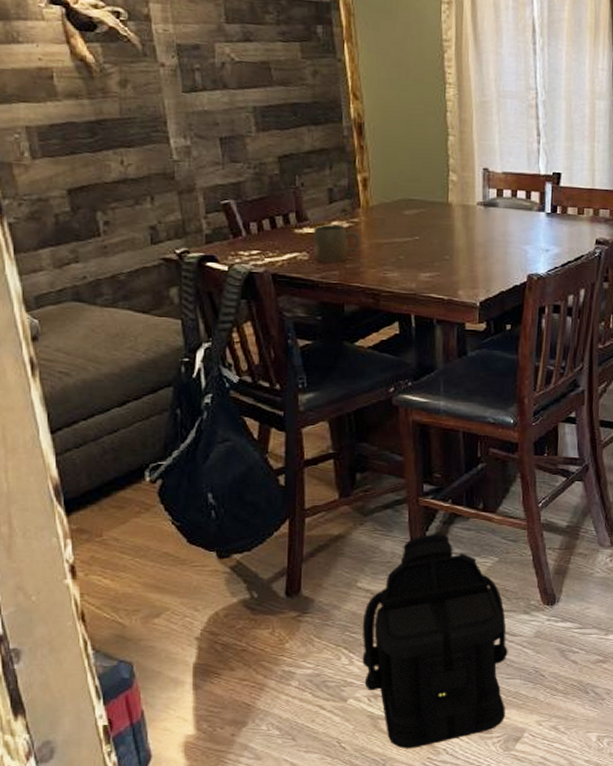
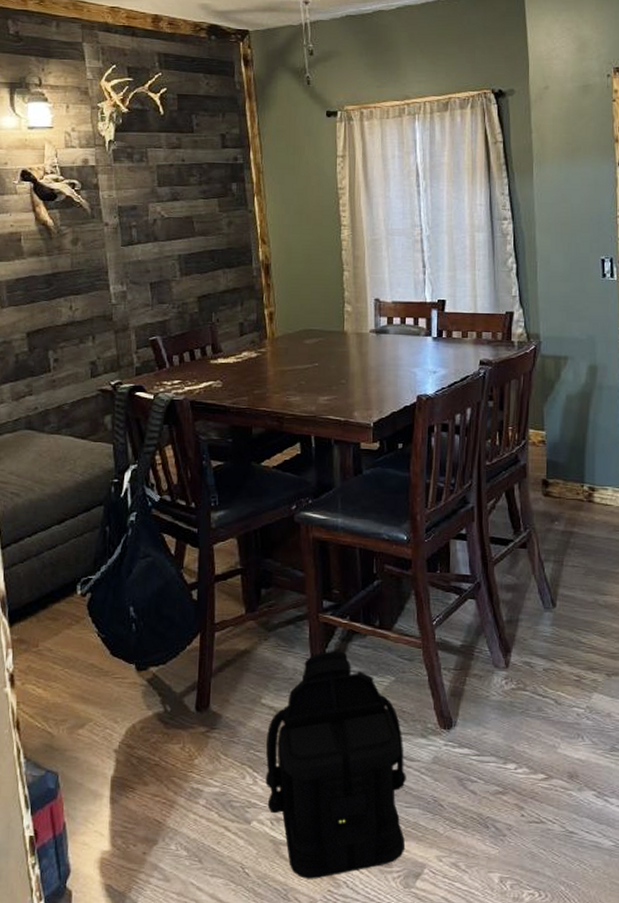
mug: present [312,224,360,263] -> none [225,354,266,390]

